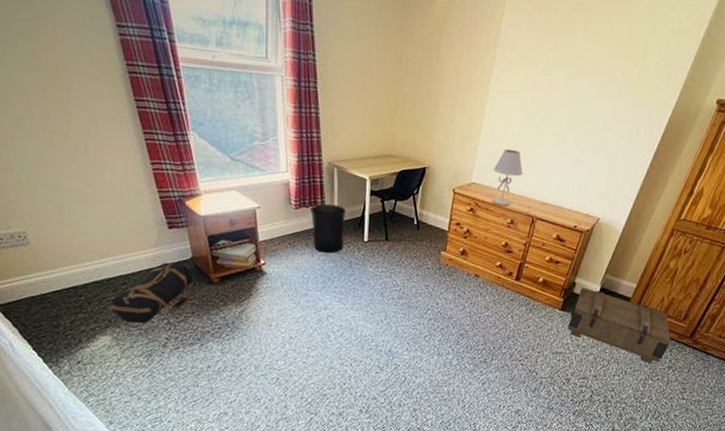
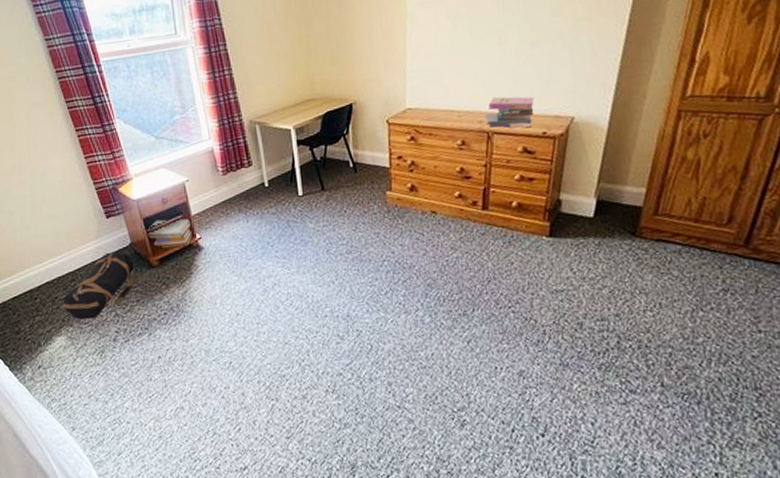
waste bin: present [309,203,346,253] -> none [237,162,278,216]
table lamp: present [493,149,523,207] -> none [428,62,465,128]
books: none [533,189,574,220] -> present [484,96,534,128]
ammo crate: present [567,287,671,364] -> none [563,203,717,289]

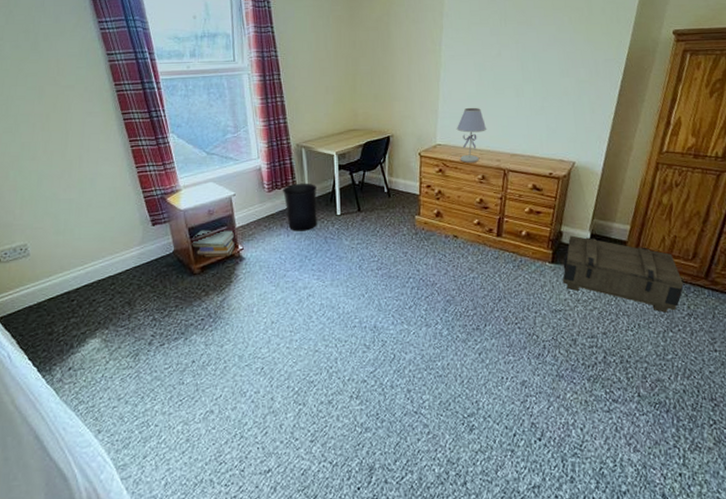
duffel bag: present [62,250,136,319] -> none [100,257,177,322]
waste bin: none [237,162,278,216] -> present [282,183,317,231]
table lamp: none [428,62,465,128] -> present [456,107,487,164]
books: present [484,96,534,128] -> none [502,140,543,169]
ammo crate: none [563,203,717,289] -> present [562,235,684,313]

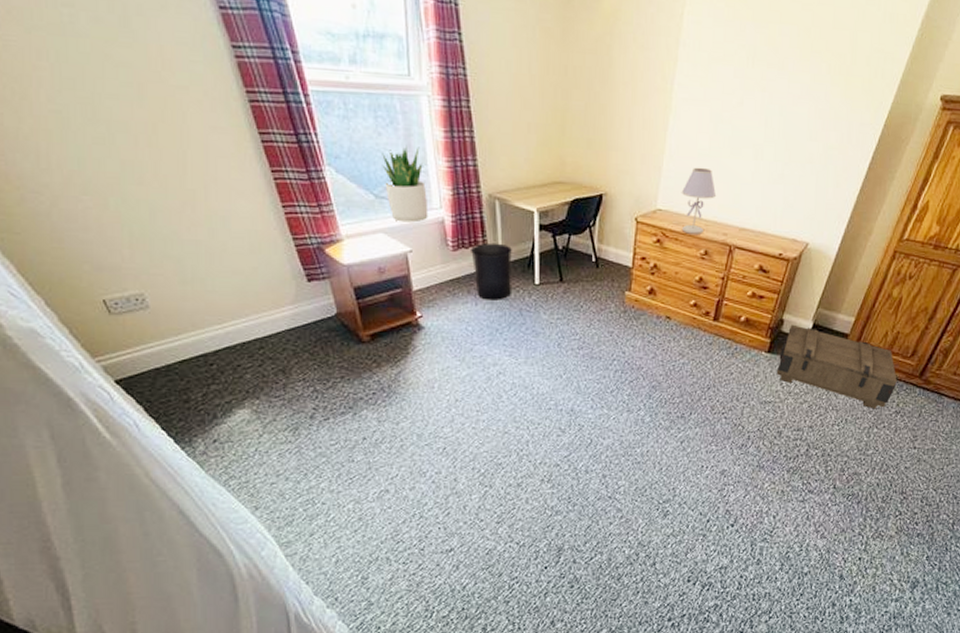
books: present [192,229,235,258] -> none [359,290,412,324]
planter: none [212,112,249,172] -> present [382,144,429,223]

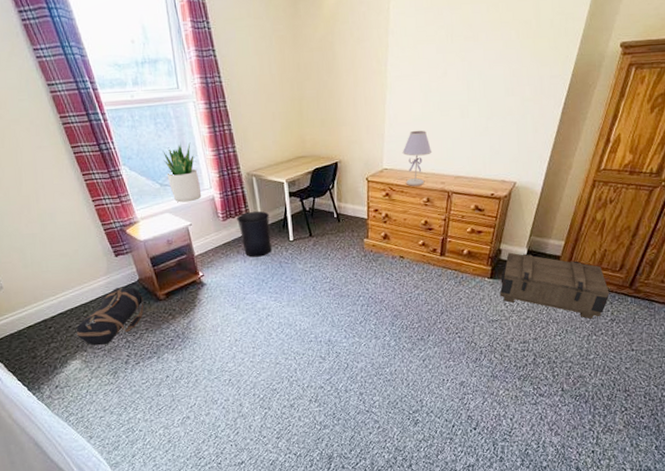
duffel bag: none [247,319,341,392] -> present [76,285,144,345]

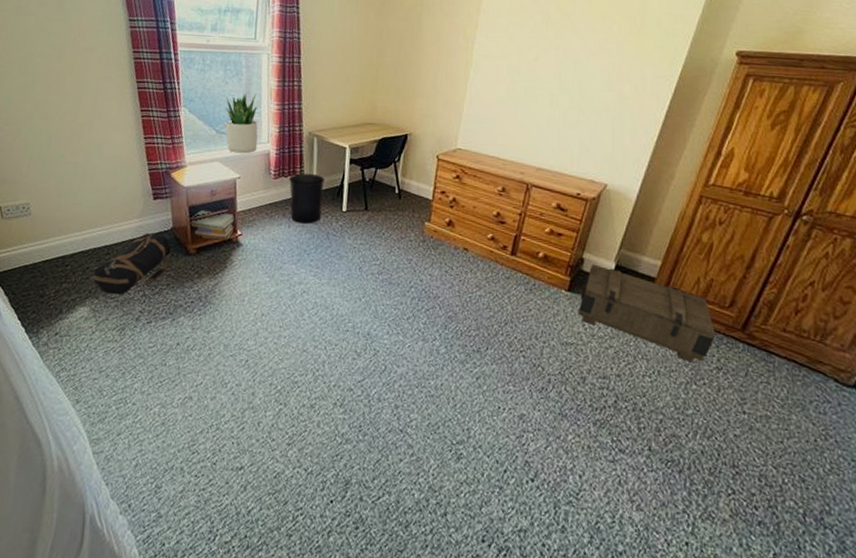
books: none [155,258,196,285] -> present [190,210,234,241]
table lamp: present [402,130,432,187] -> none [480,112,514,174]

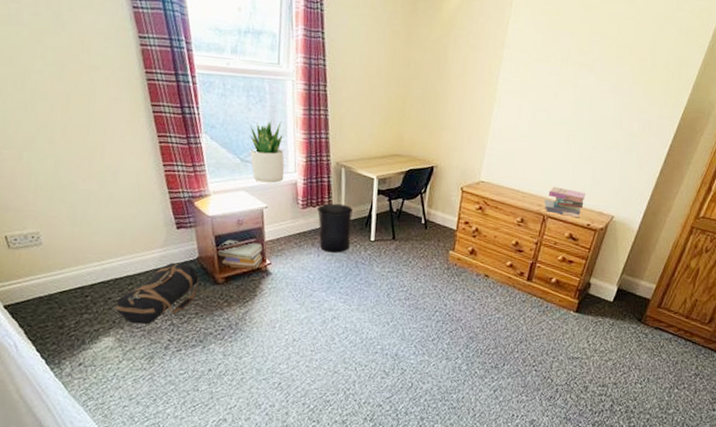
books: none [526,153,574,187] -> present [543,187,586,218]
ammo crate: present [577,264,715,363] -> none [583,288,696,371]

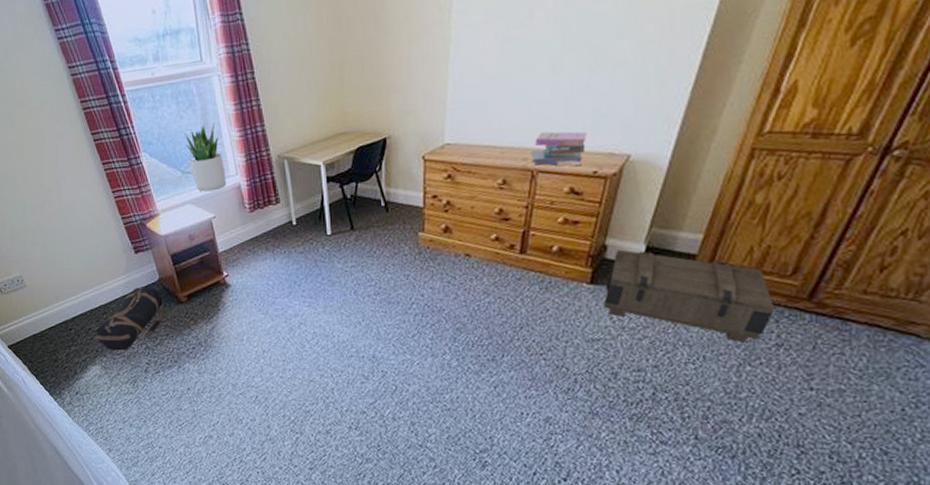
books: present [217,239,263,270] -> none [176,255,220,285]
waste bin: present [316,203,353,253] -> none [264,199,305,255]
ammo crate: none [583,288,696,371] -> present [603,249,774,343]

